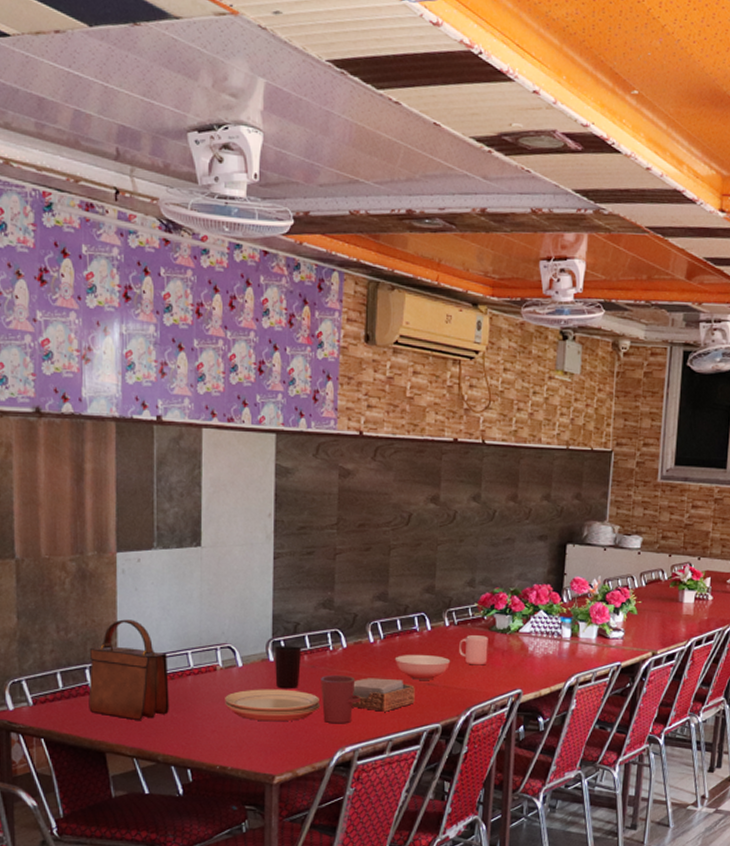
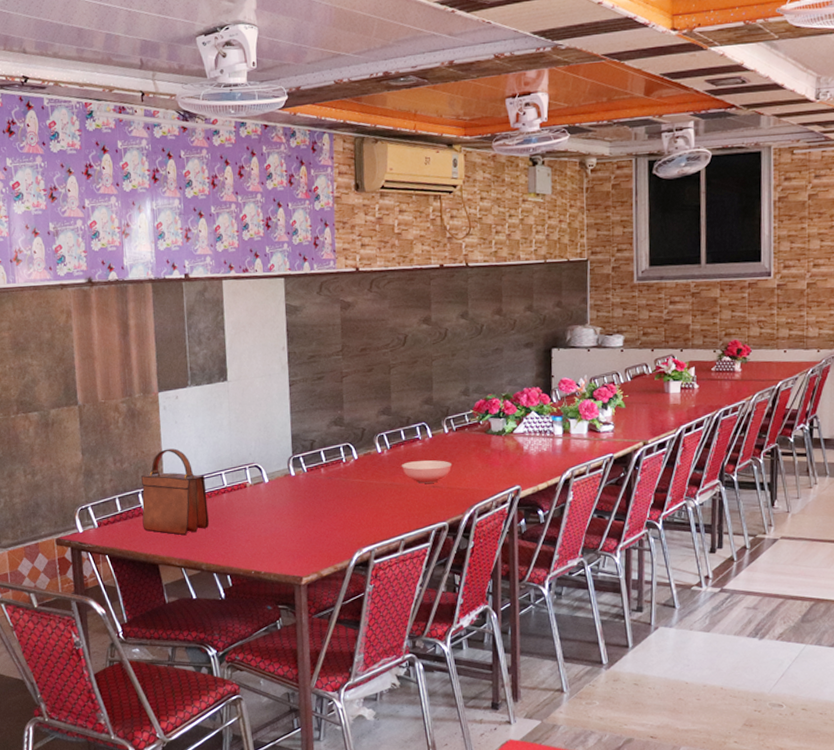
plate: present [225,689,321,722] -> none [255,500,338,530]
cup: present [274,646,302,688] -> none [294,461,319,499]
cup: present [321,674,361,724] -> none [337,483,373,528]
napkin holder: present [351,678,415,712] -> none [365,484,422,514]
cup: present [459,635,488,666] -> none [459,439,486,467]

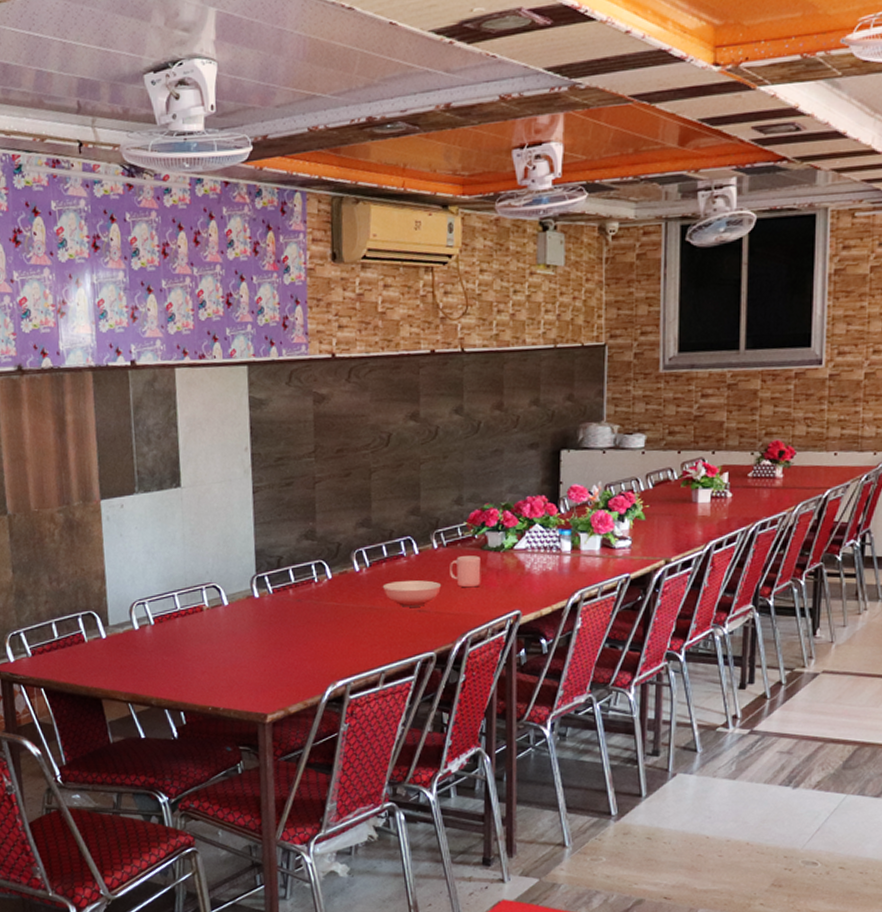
handbag: present [140,448,209,536] -> none [80,565,160,666]
cup: none [459,439,486,467] -> present [450,555,481,588]

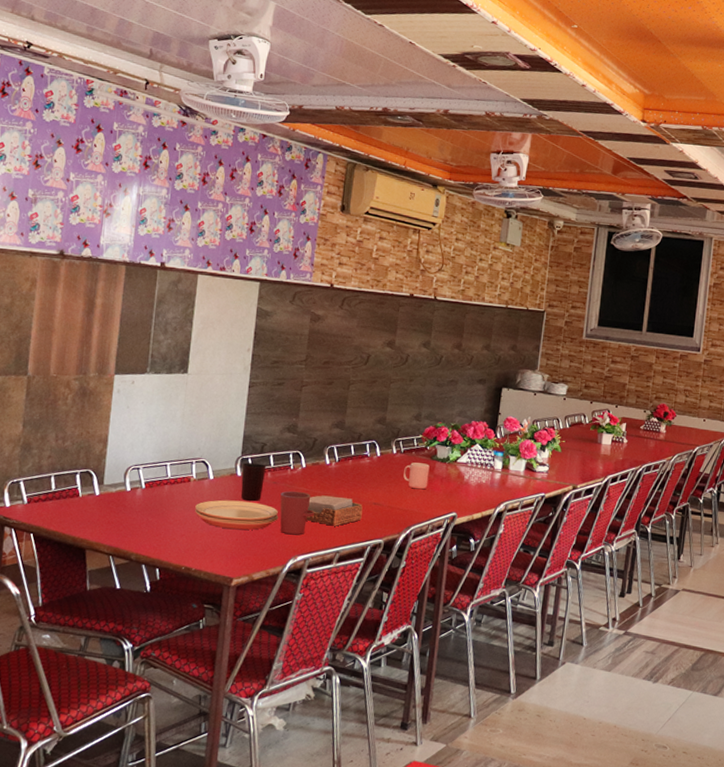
plate: none [213,625,309,660] -> present [195,500,279,530]
cup: none [258,580,287,625] -> present [240,462,267,501]
cup: none [307,607,350,658] -> present [280,490,315,535]
napkin holder: none [340,607,406,643] -> present [306,495,363,526]
bowl: present [382,580,442,607] -> none [346,476,396,500]

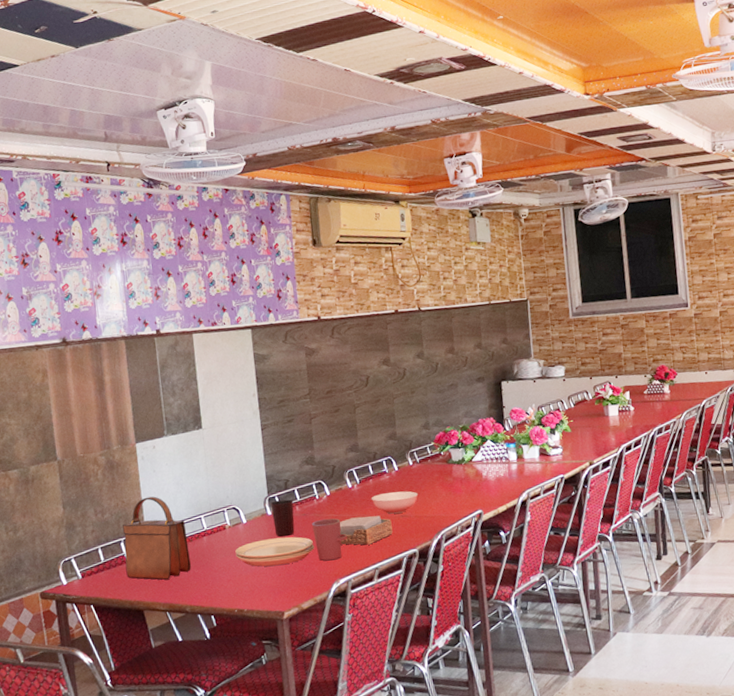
handbag: none [75,432,149,523] -> present [122,496,191,580]
bowl: none [346,476,396,500] -> present [371,491,419,514]
cup: present [403,462,430,490] -> none [423,468,449,495]

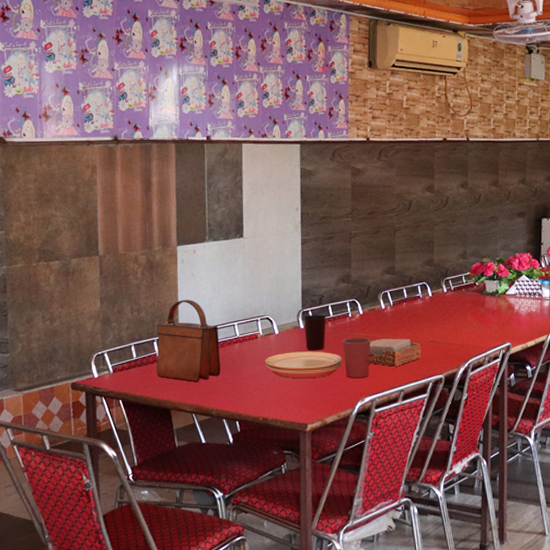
bowl: present [371,491,419,514] -> none [402,317,450,339]

